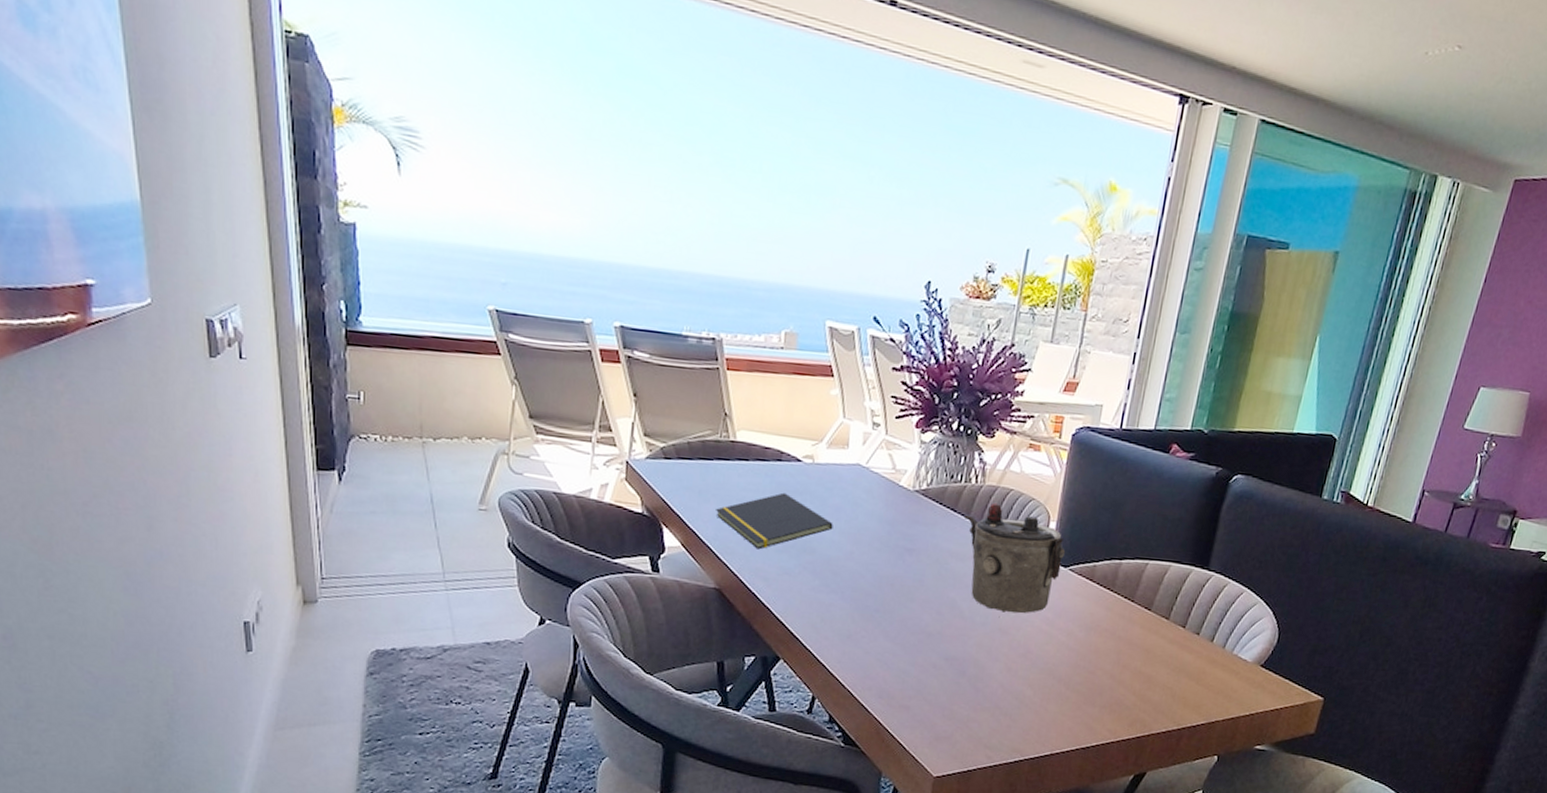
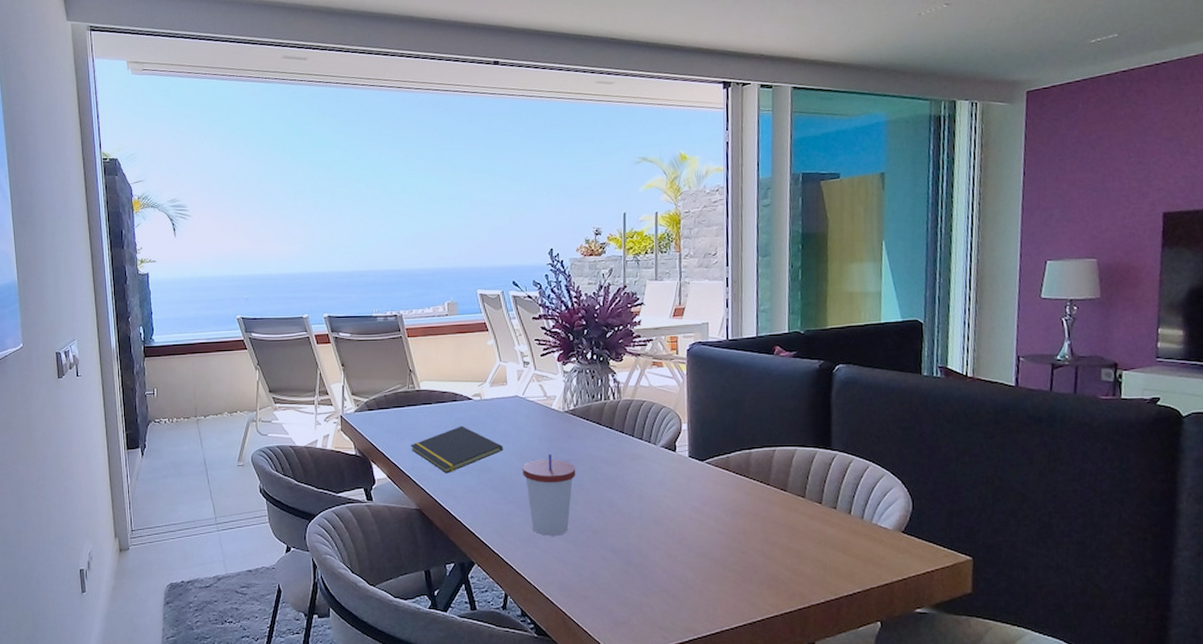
cup: none [853,539,918,636] -> present [522,453,576,536]
teapot: present [965,502,1066,618] -> none [609,413,700,511]

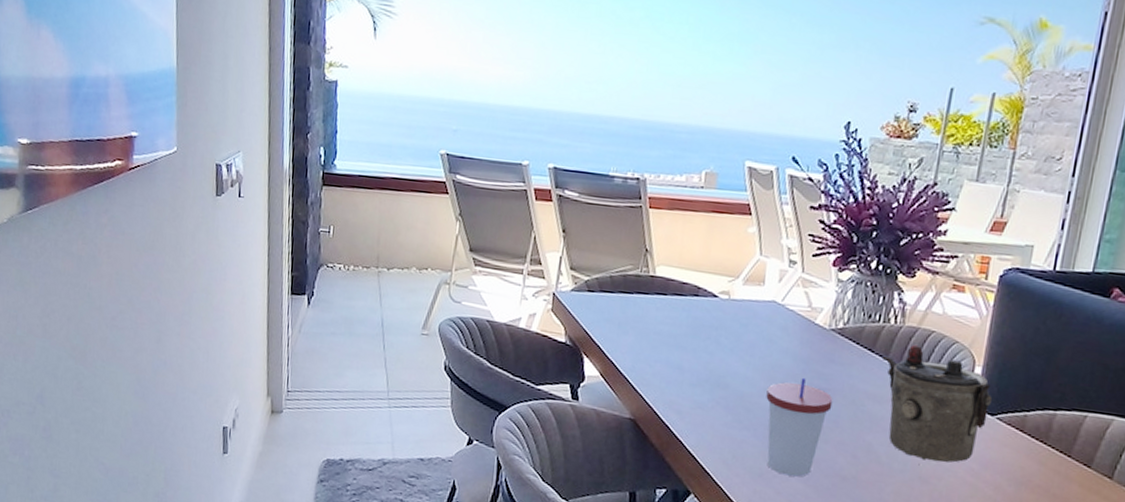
notepad: present [411,426,503,474] -> none [633,327,748,383]
teapot: none [609,413,700,511] -> present [883,344,993,466]

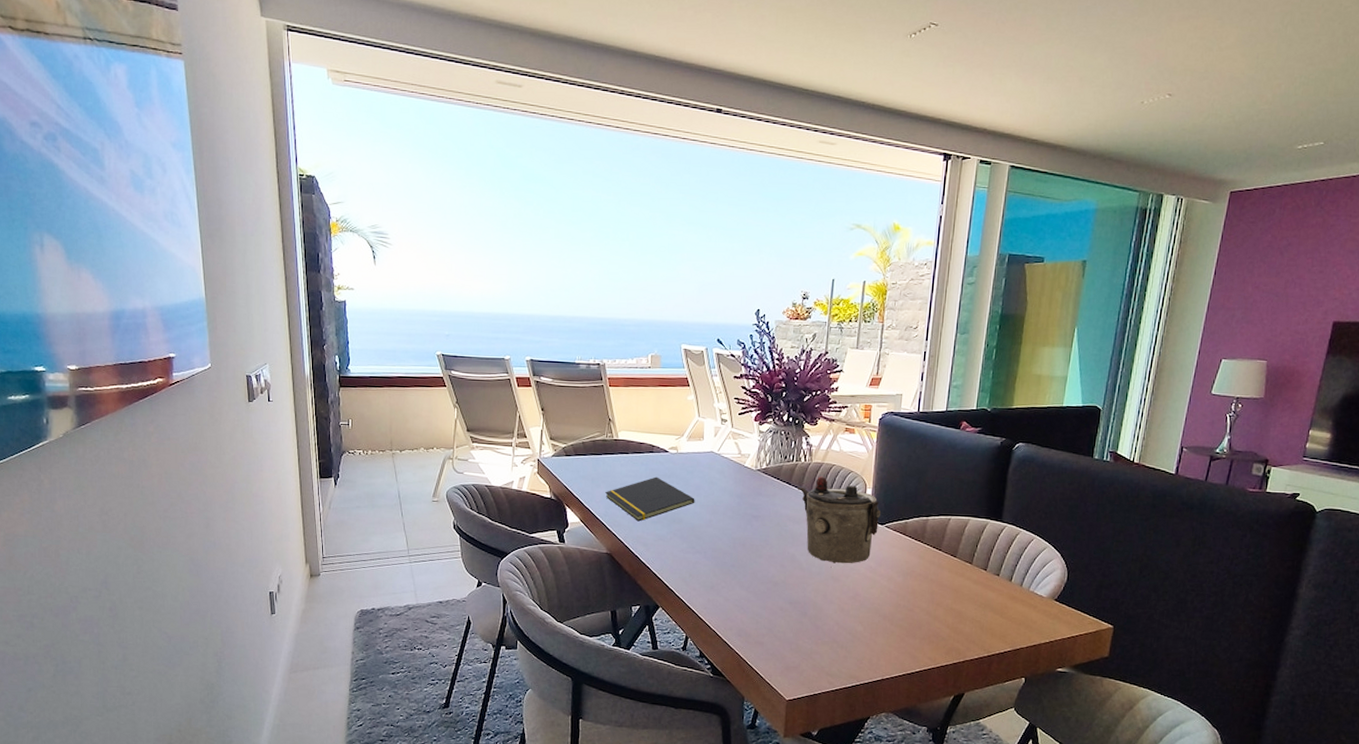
notepad: none [633,327,748,383] -> present [605,477,695,522]
cup: present [766,377,833,477] -> none [712,509,763,586]

